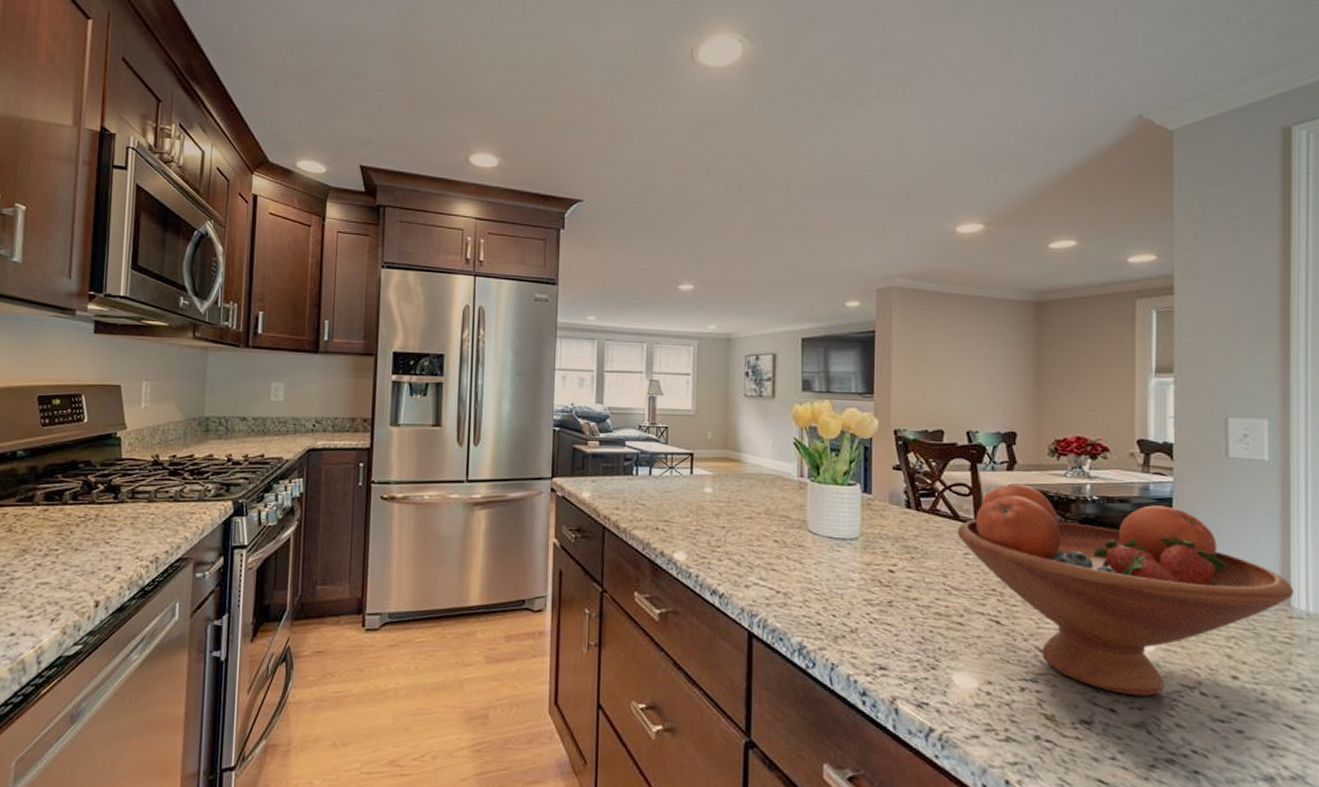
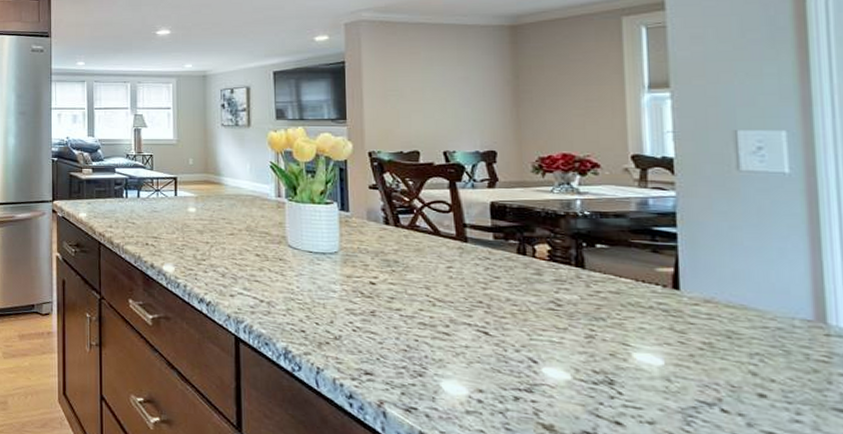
fruit bowl: present [957,484,1293,697] -> none [438,200,830,412]

